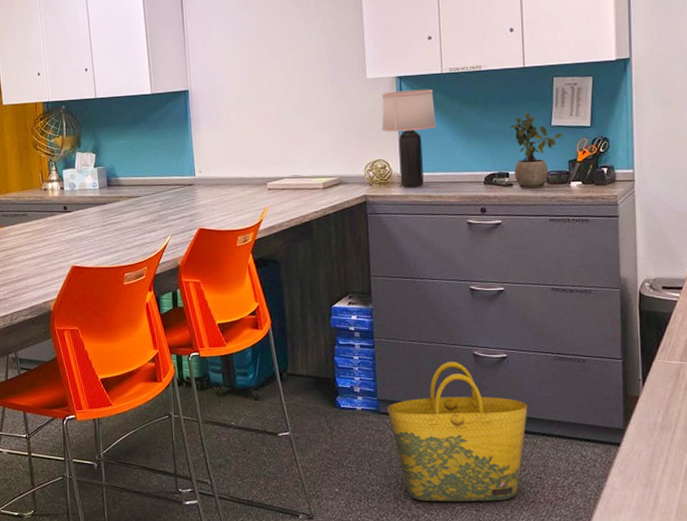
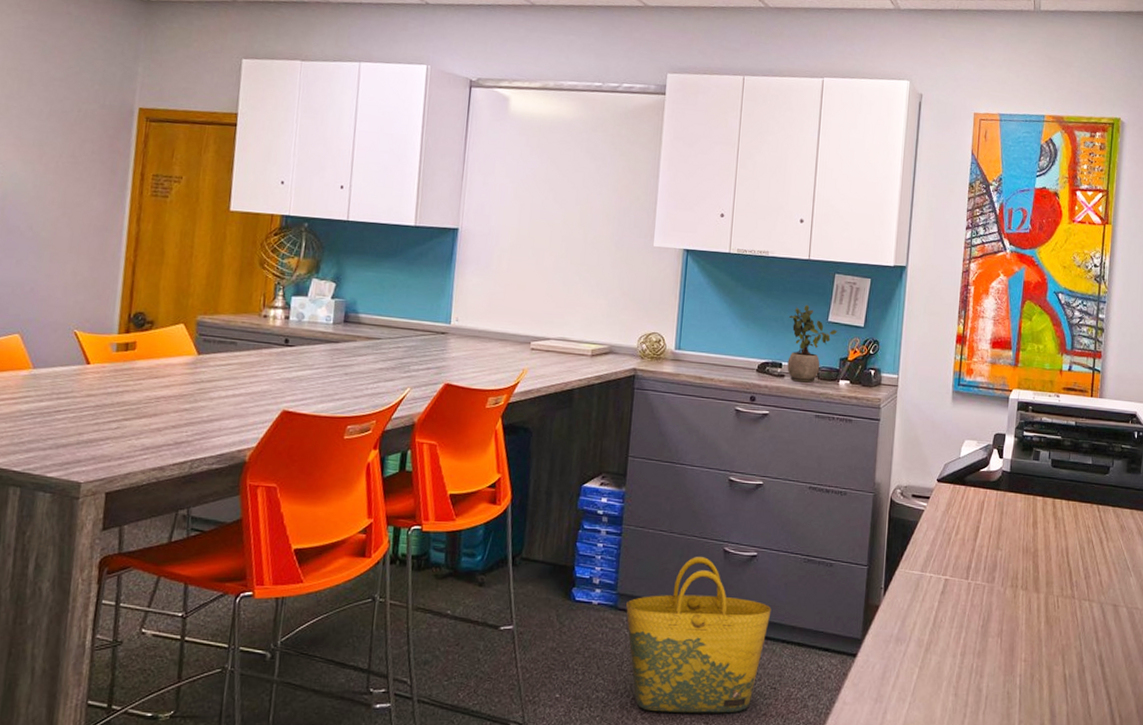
table lamp: present [381,89,437,189] -> none [661,263,718,368]

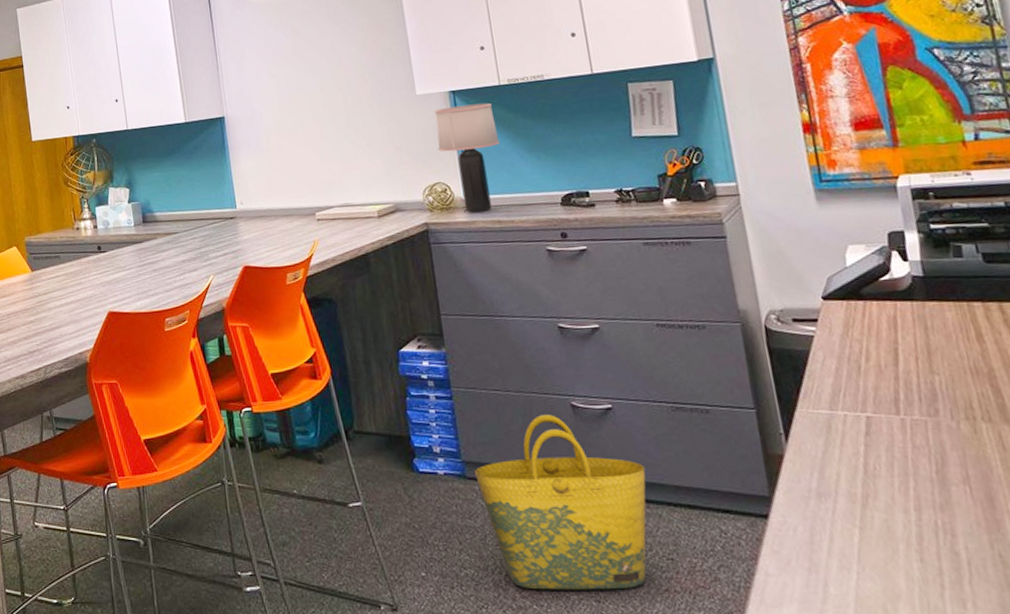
table lamp: none [661,263,718,368] -> present [434,103,500,214]
potted plant: present [787,304,837,384] -> none [583,122,647,211]

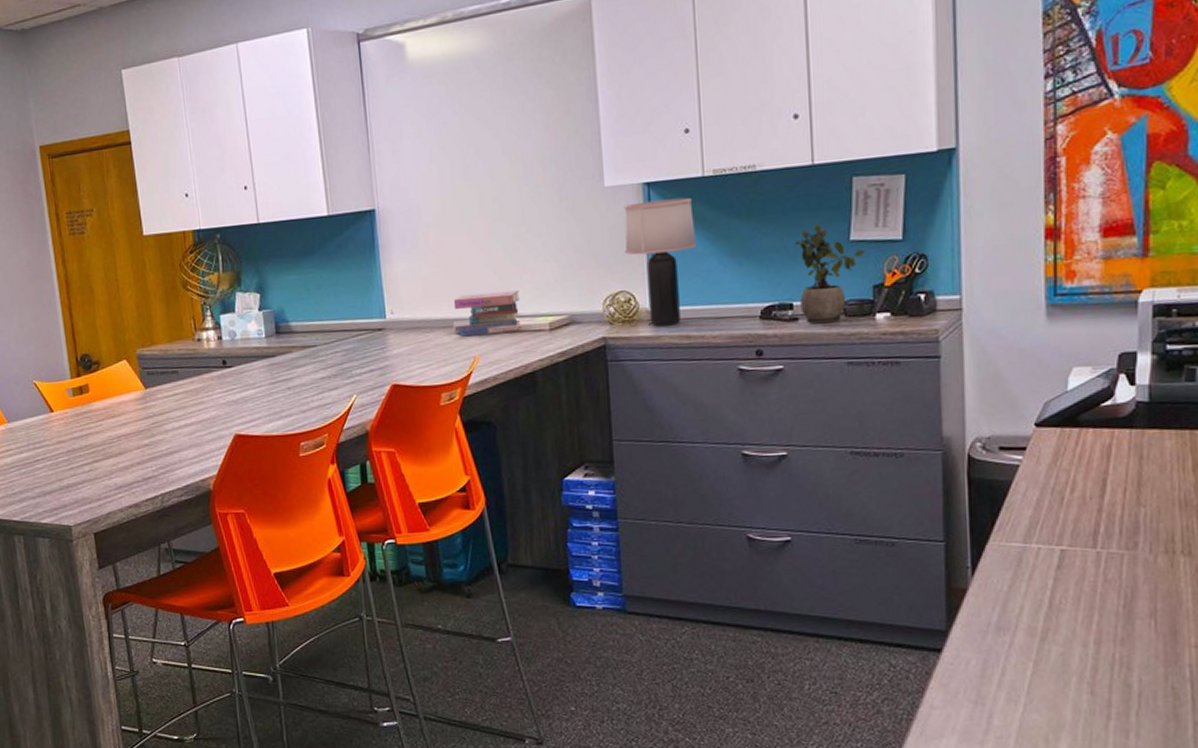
books: none [293,183,352,224] -> present [453,290,520,337]
tote bag: present [475,415,646,590] -> none [636,547,819,723]
potted plant: none [583,122,647,211] -> present [794,223,865,326]

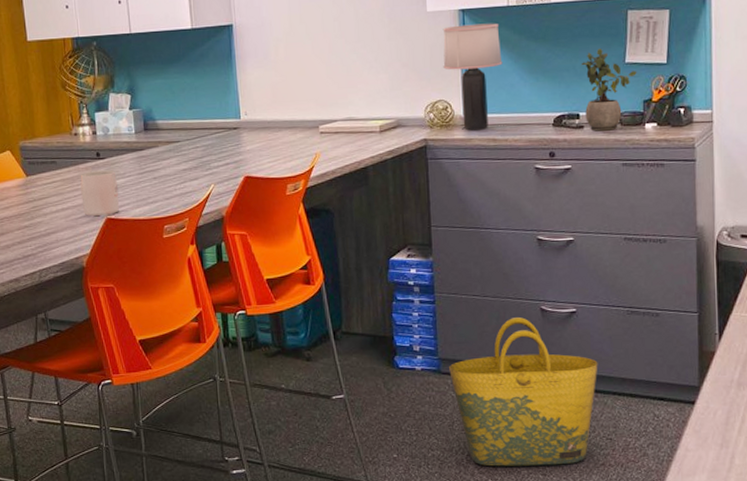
mug: none [205,380,250,433] -> present [80,170,120,217]
books: present [453,290,520,337] -> none [298,97,355,136]
tote bag: none [636,547,819,723] -> present [449,317,598,467]

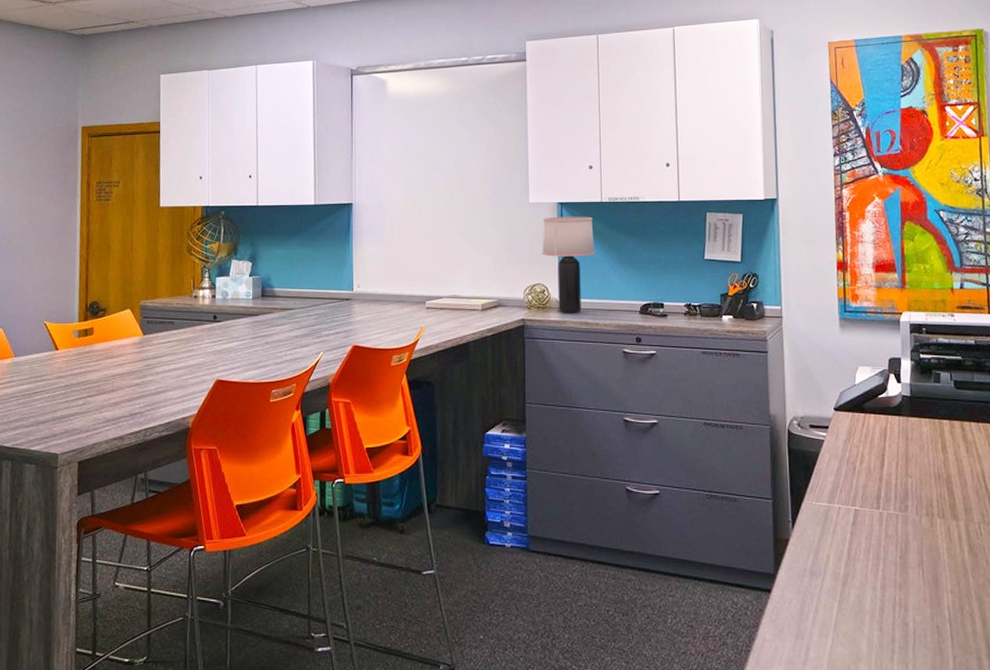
mug: present [80,170,120,217] -> none [194,333,232,378]
tote bag: present [449,317,598,467] -> none [538,497,680,652]
potted plant: present [581,48,637,133] -> none [665,244,715,322]

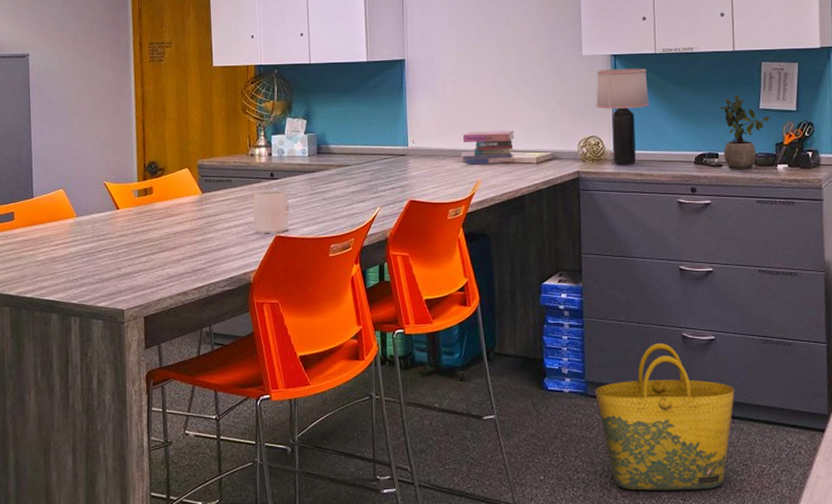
mug: none [194,333,232,378] -> present [253,190,290,234]
books: none [407,276,460,310] -> present [461,130,514,165]
tote bag: none [538,497,680,652] -> present [595,343,735,490]
potted plant: none [665,244,715,322] -> present [720,94,770,171]

